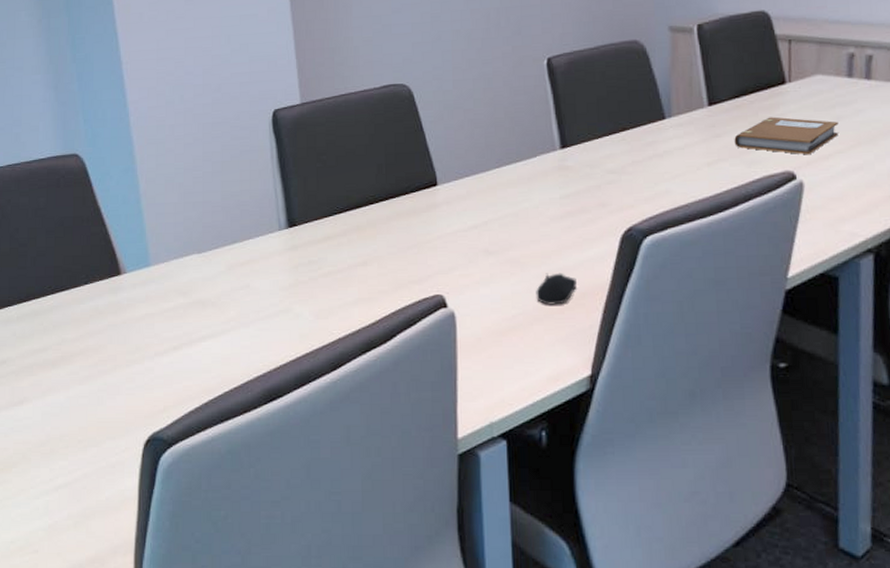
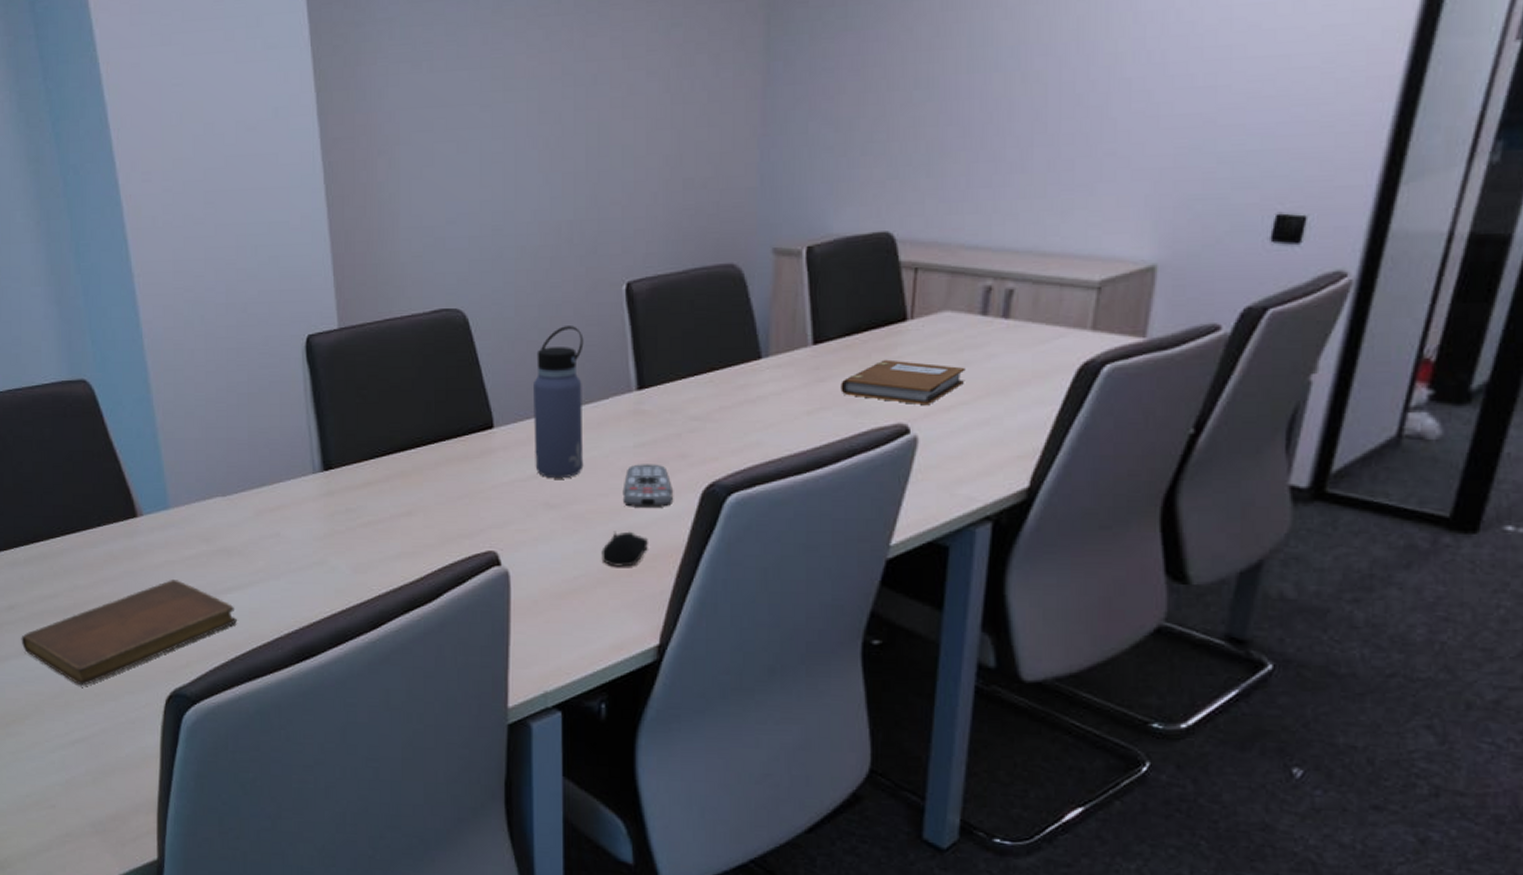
notebook: none [11,331,210,433] -> present [21,580,237,686]
water bottle: none [471,95,517,229] -> present [534,326,584,479]
remote control: none [552,212,596,251] -> present [622,464,672,507]

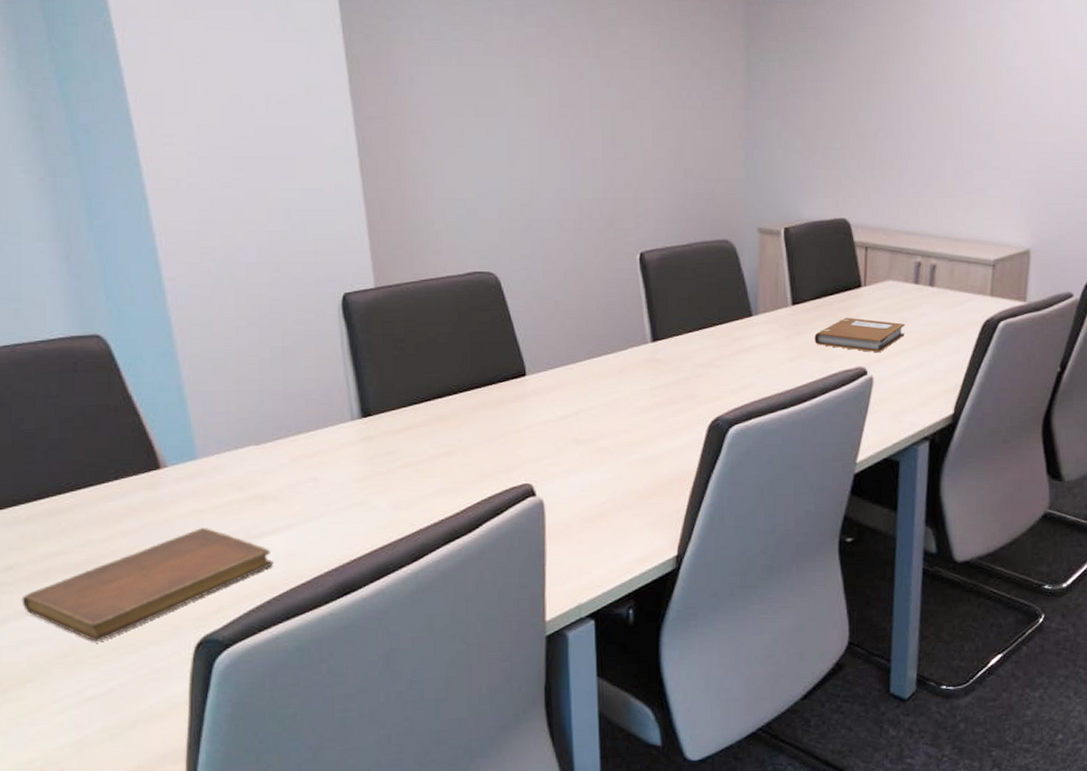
water bottle: present [534,326,584,479] -> none [561,288,608,419]
computer mouse: present [601,531,648,567] -> none [625,460,665,492]
remote control: present [622,464,672,507] -> none [642,403,684,440]

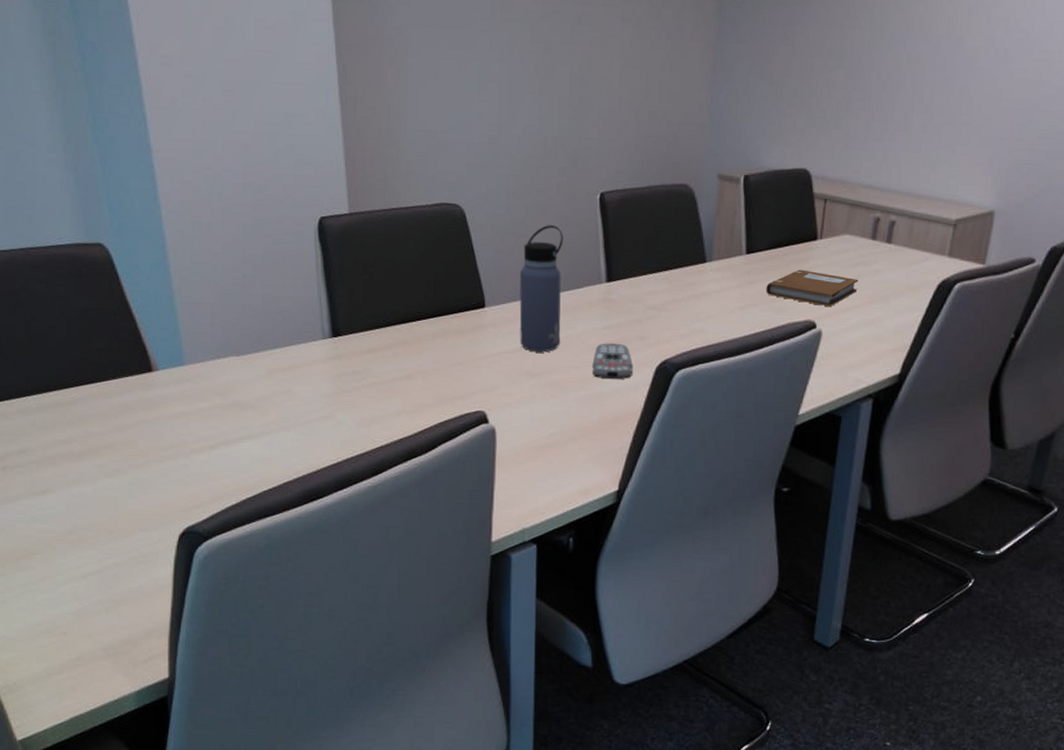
notebook: present [21,528,273,642] -> none [32,429,249,524]
water bottle: none [561,288,608,419] -> present [519,225,564,353]
remote control: none [642,403,684,440] -> present [592,343,633,379]

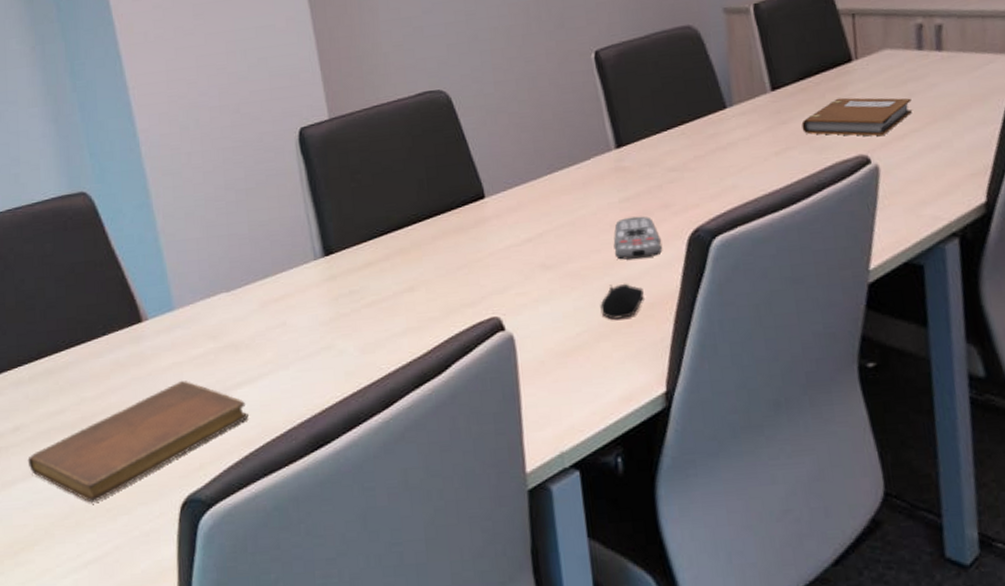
notebook: none [32,429,249,524] -> present [27,381,248,503]
water bottle: present [519,225,564,353] -> none [518,95,574,241]
computer mouse: none [573,397,612,427] -> present [600,283,644,320]

